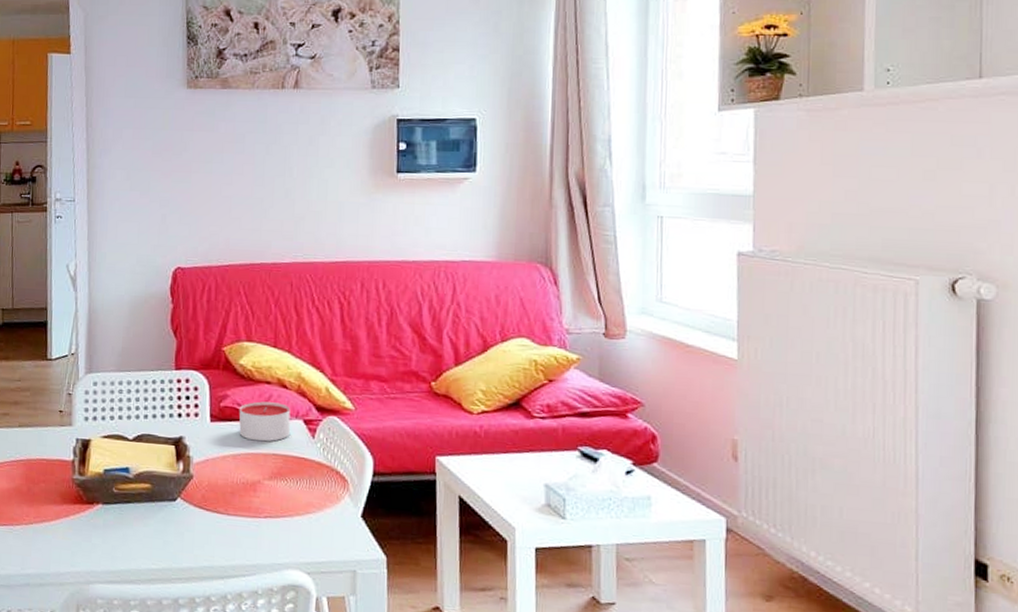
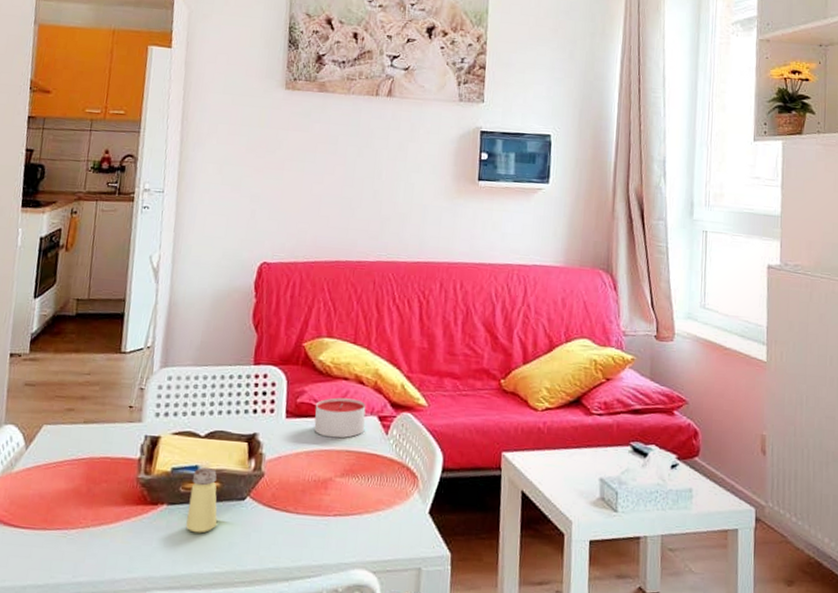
saltshaker: none [122,469,151,532] -> present [186,468,218,534]

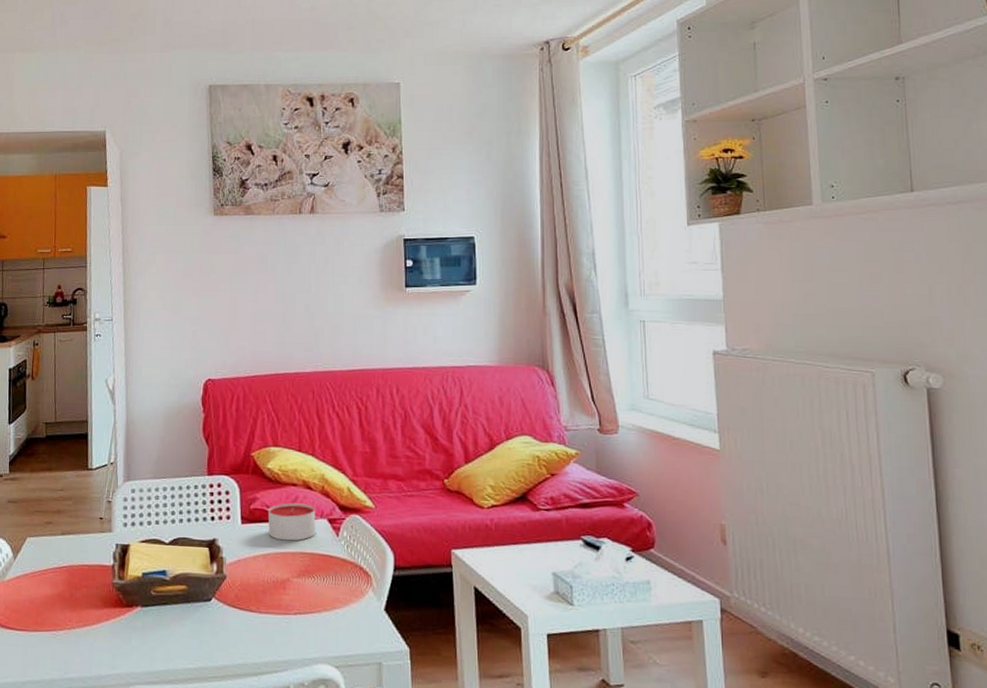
saltshaker: present [186,468,218,534] -> none [160,572,188,633]

